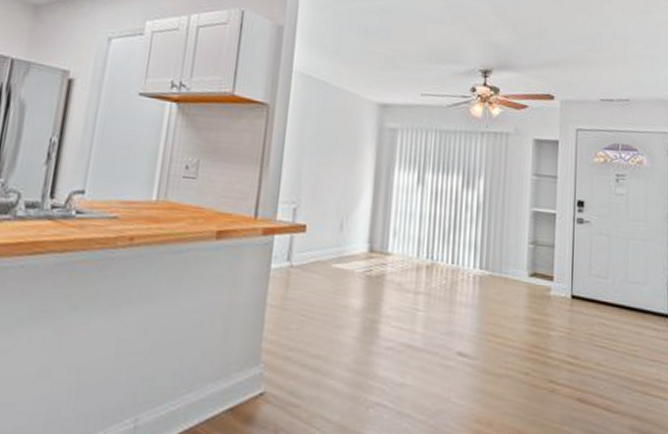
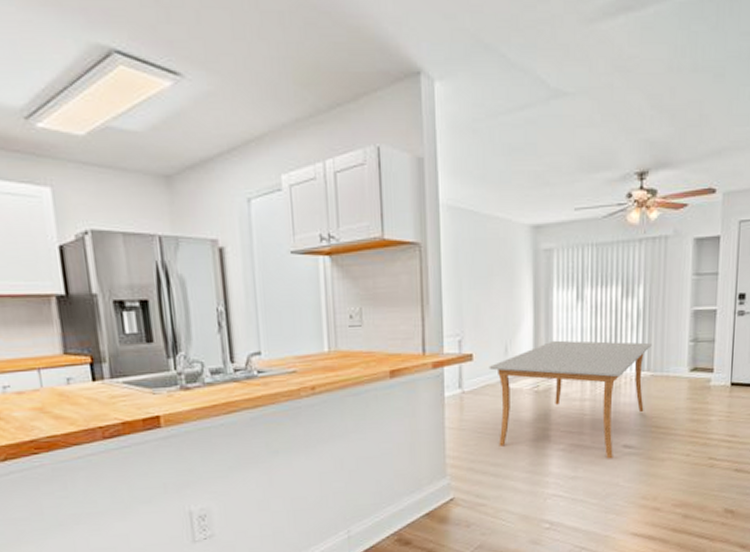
dining table: none [321,222,491,367] -> present [489,340,652,459]

